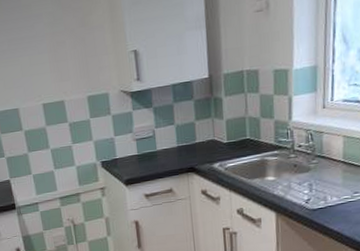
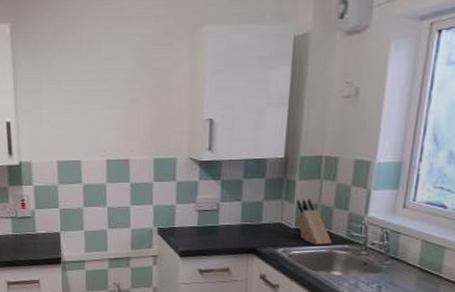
knife block: none [226,112,263,156] -> present [296,198,332,246]

